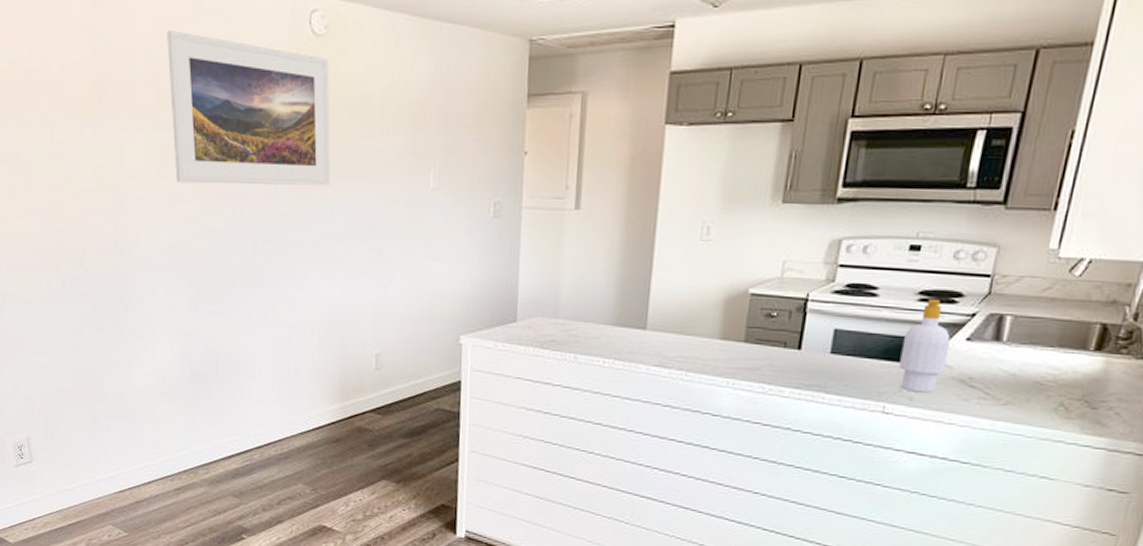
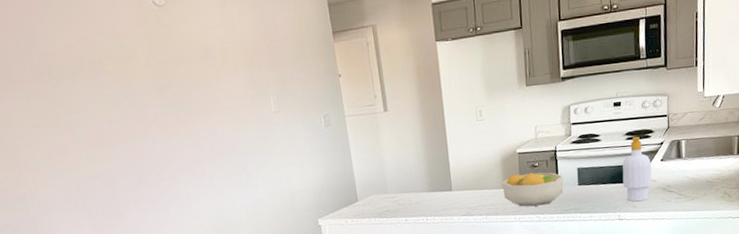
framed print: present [167,31,331,186] -> none [29,15,193,137]
fruit bowl: none [717,321,811,372] -> present [502,172,564,207]

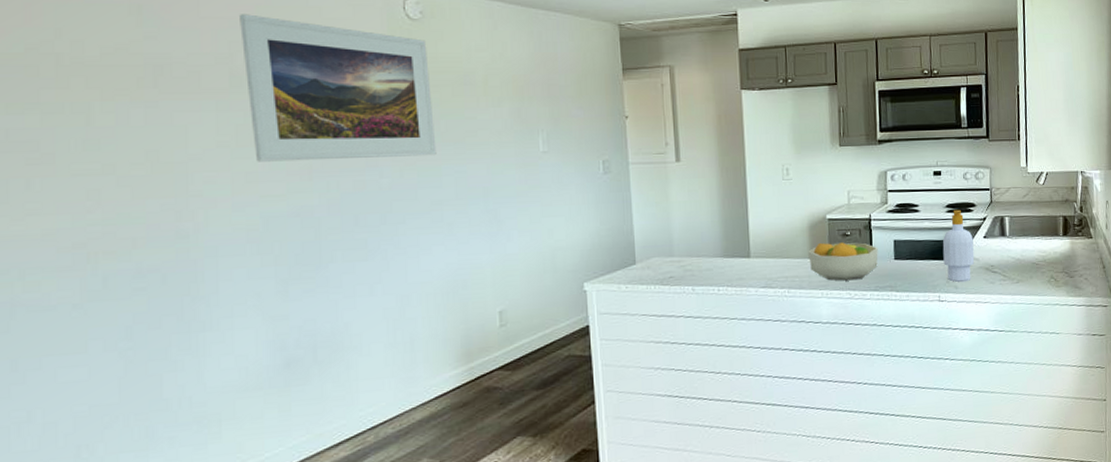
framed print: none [29,15,193,137] -> present [240,14,437,162]

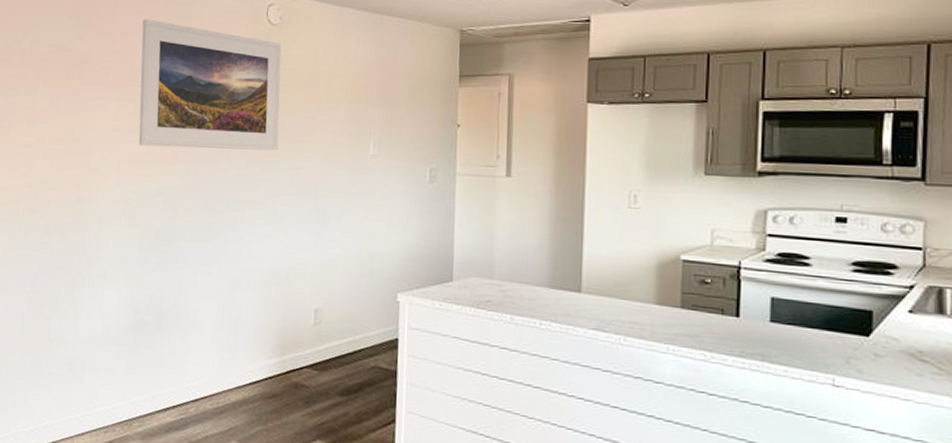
fruit bowl: present [808,242,878,281] -> none [653,287,748,339]
soap bottle: present [942,209,975,282] -> none [843,269,892,366]

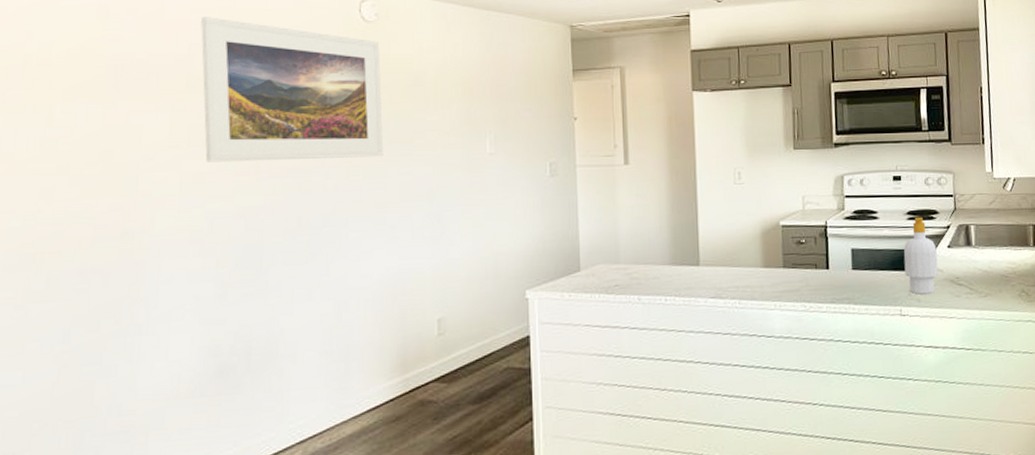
soap bottle: none [843,269,892,366] -> present [903,217,938,295]

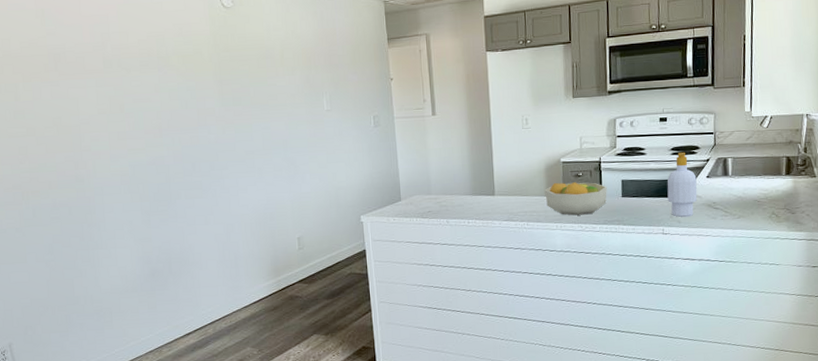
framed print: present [201,17,384,162] -> none [107,11,248,124]
fruit bowl: none [760,250,835,292] -> present [545,182,607,216]

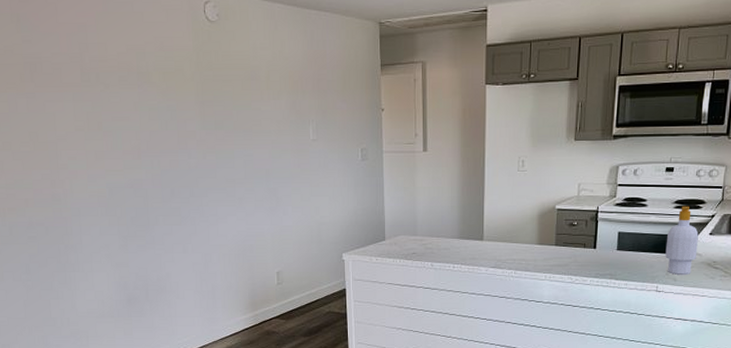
fruit bowl: present [545,182,607,216] -> none [536,230,602,267]

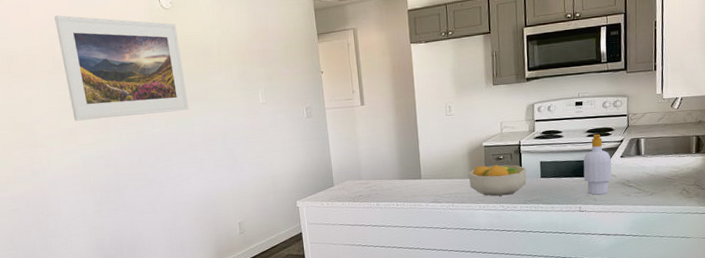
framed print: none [85,20,230,143] -> present [54,15,189,121]
fruit bowl: none [536,230,602,267] -> present [468,165,527,196]

